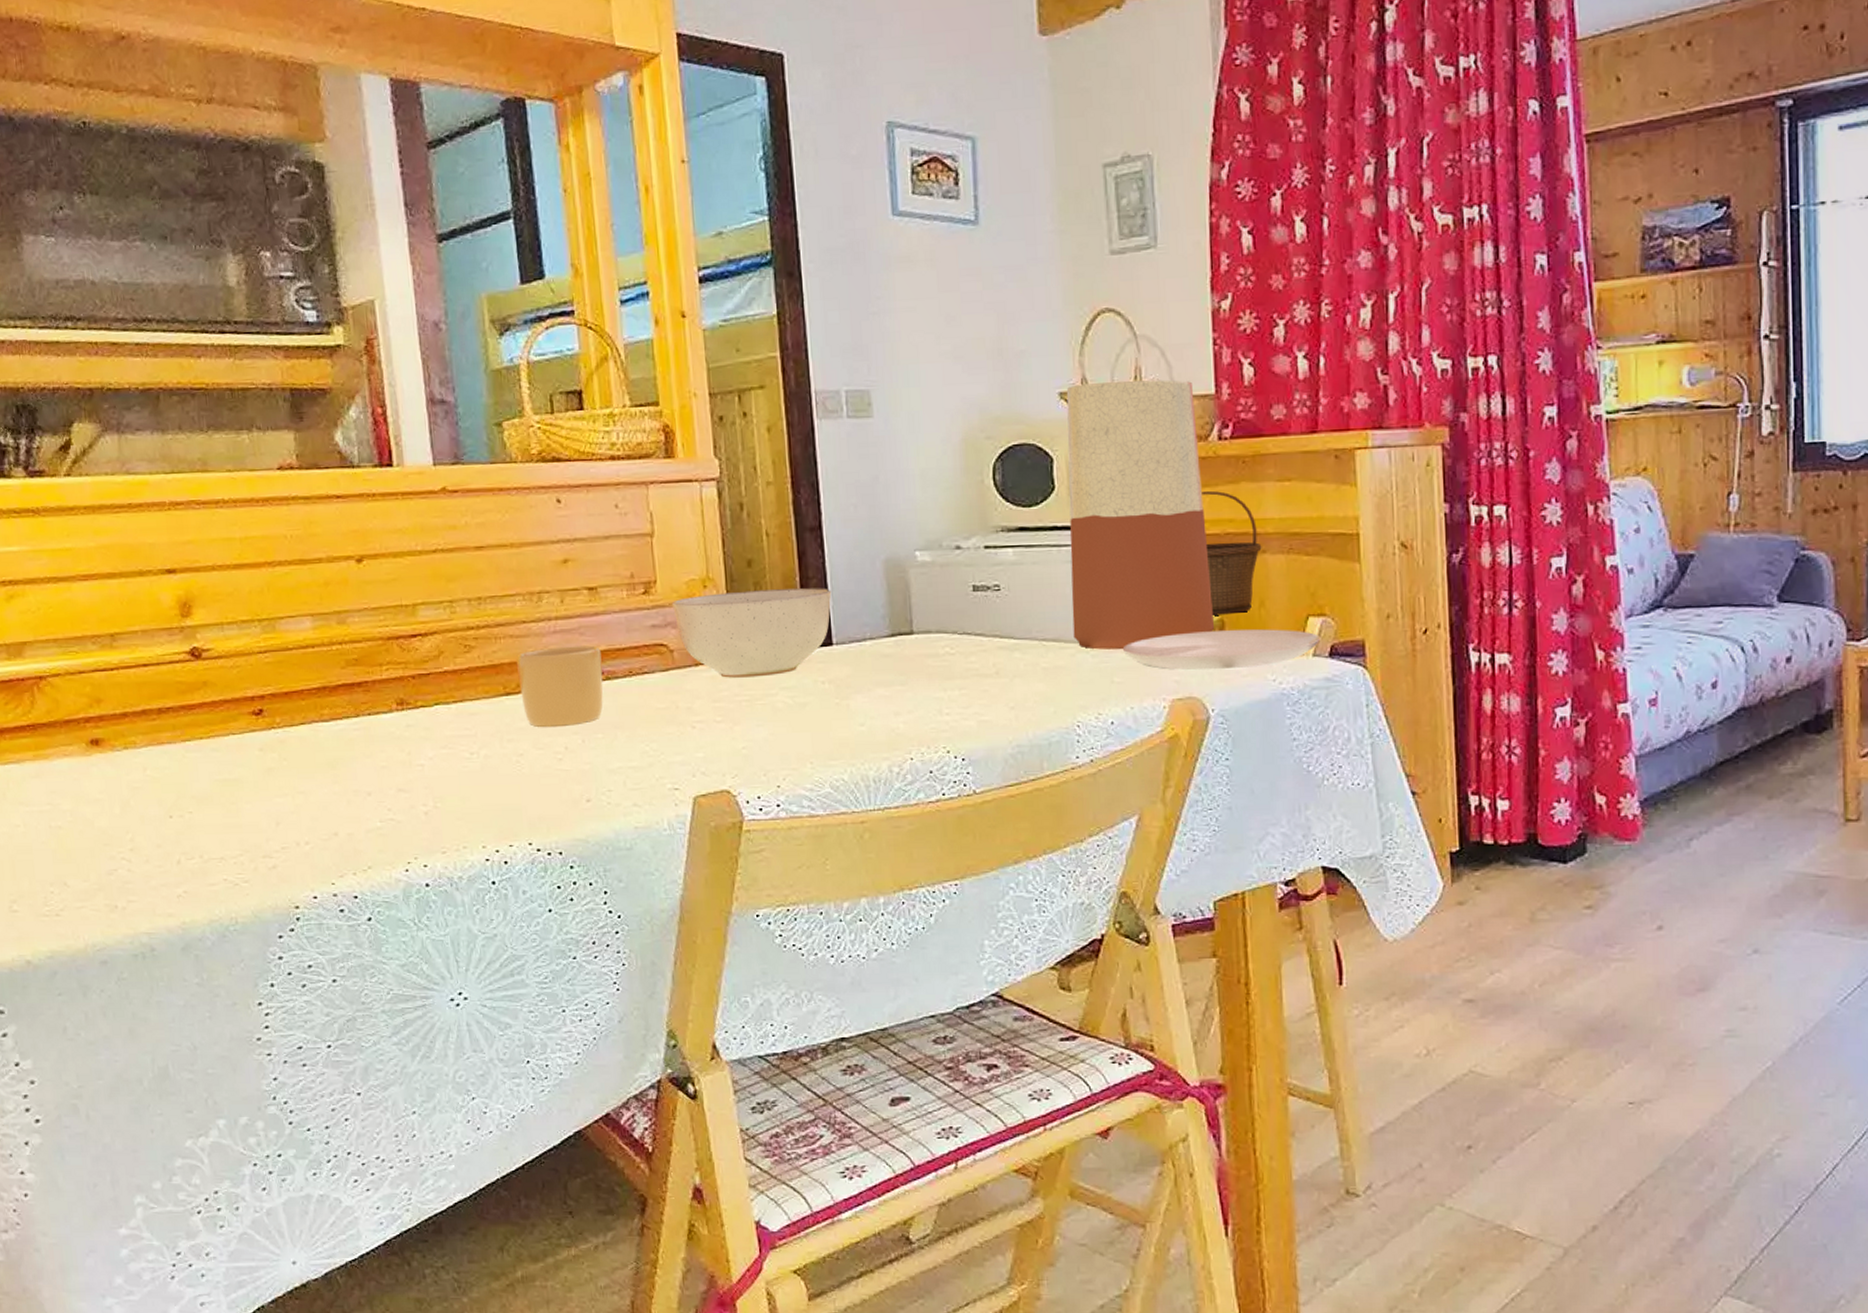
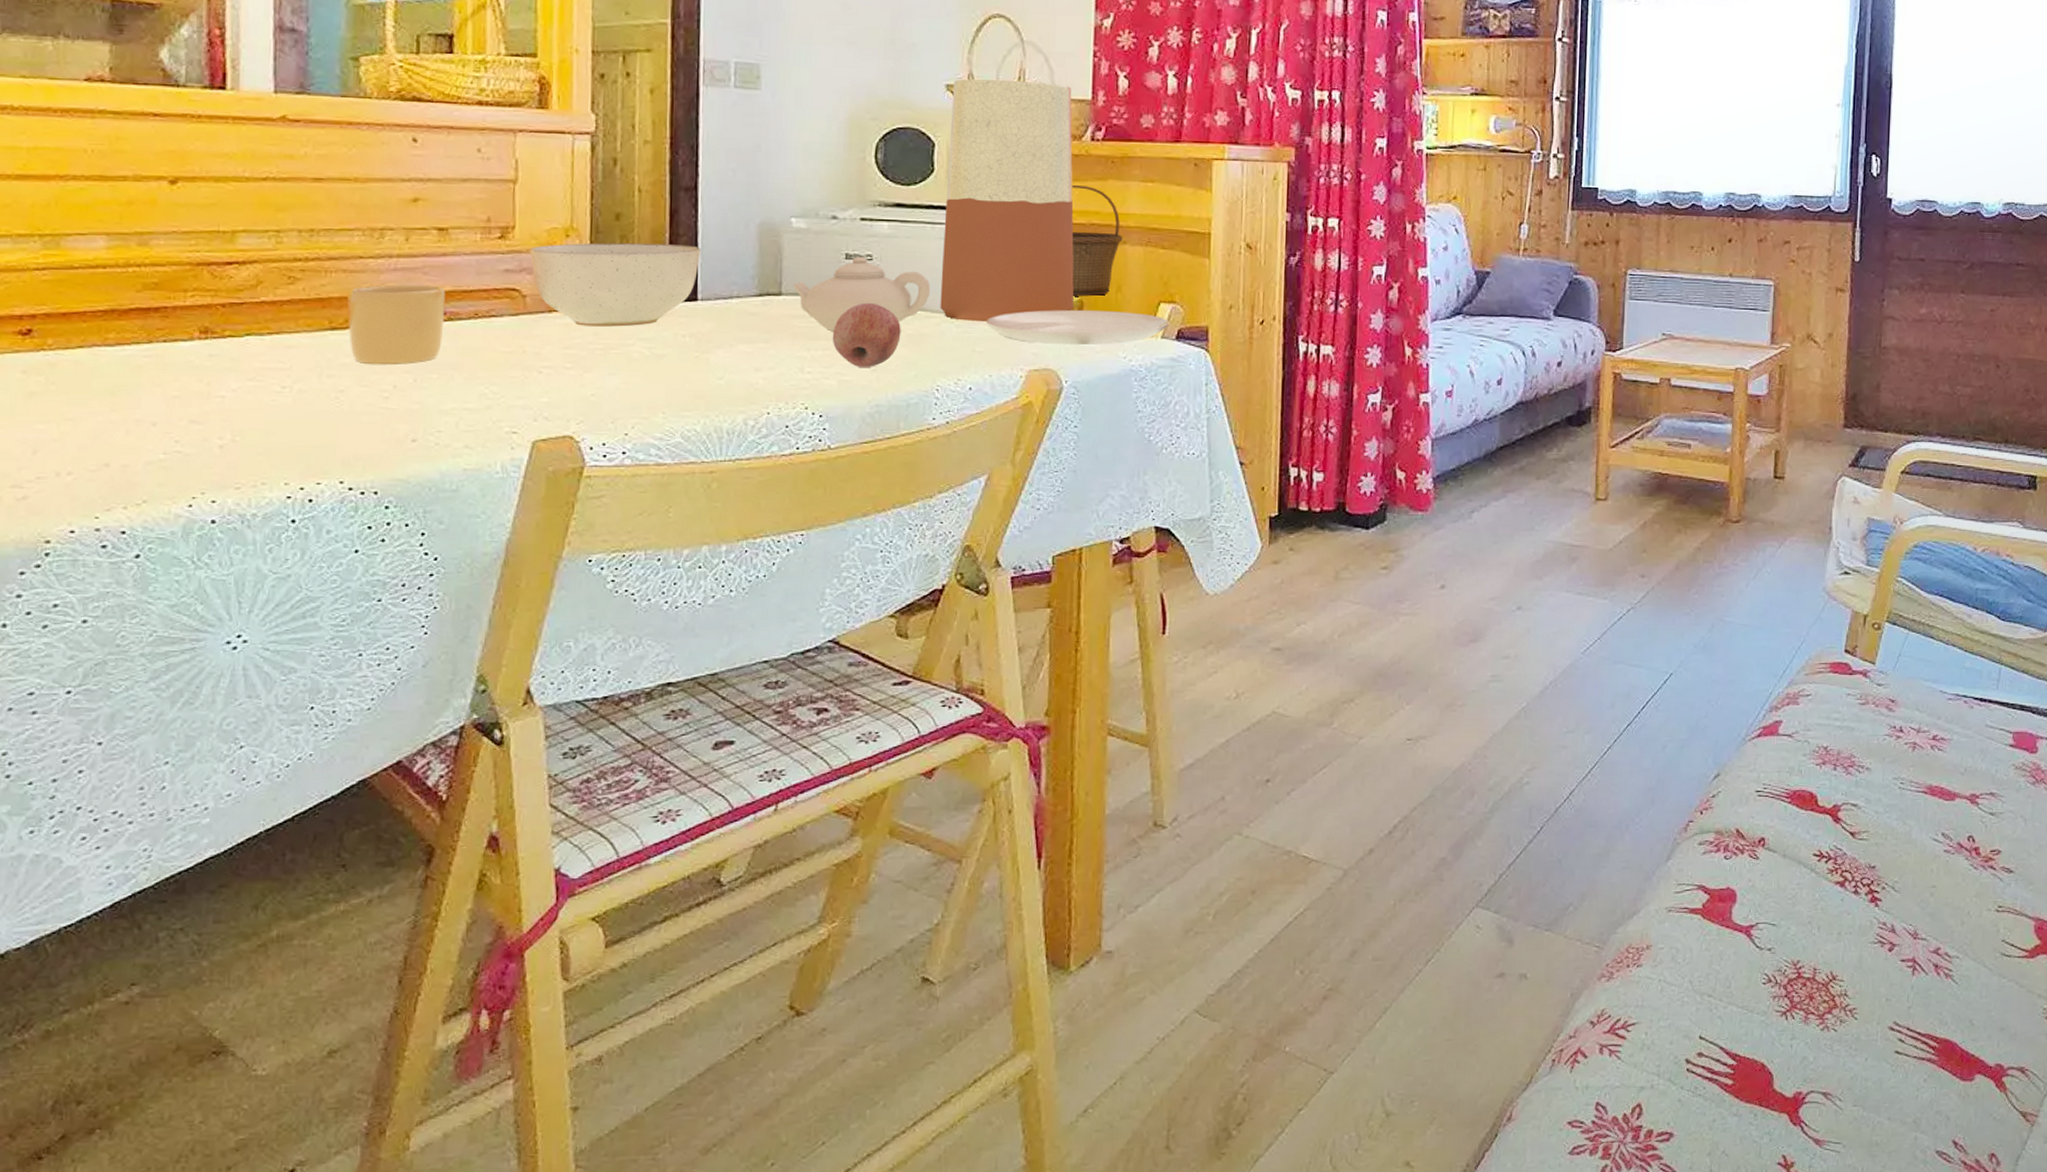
teapot: none [924,587,1063,670] -> present [793,256,931,332]
fruit: none [967,636,1036,707] -> present [832,302,901,368]

